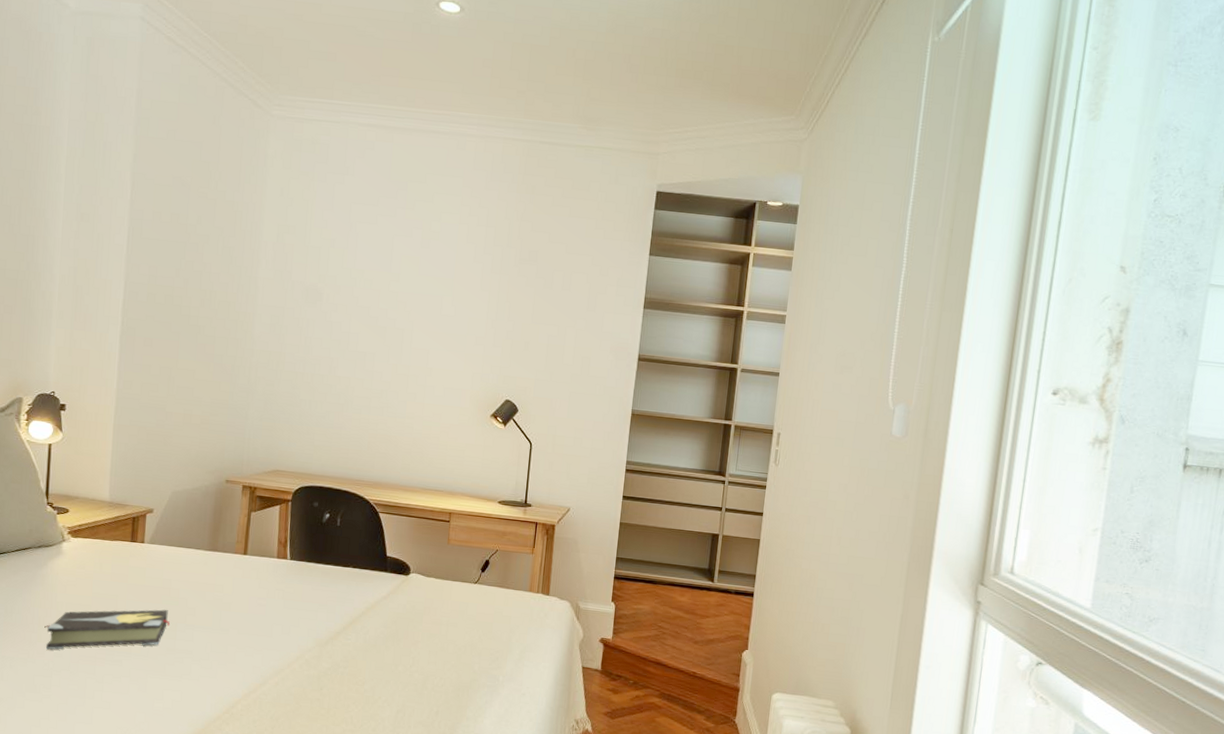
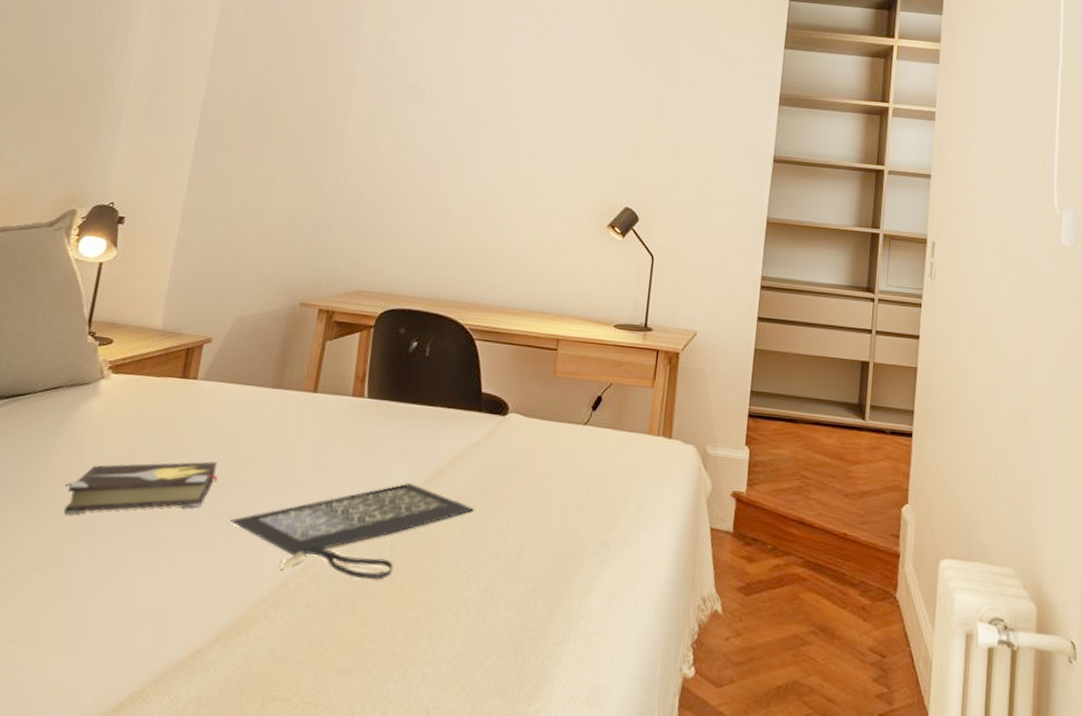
clutch bag: none [184,628,386,703] -> present [230,482,475,580]

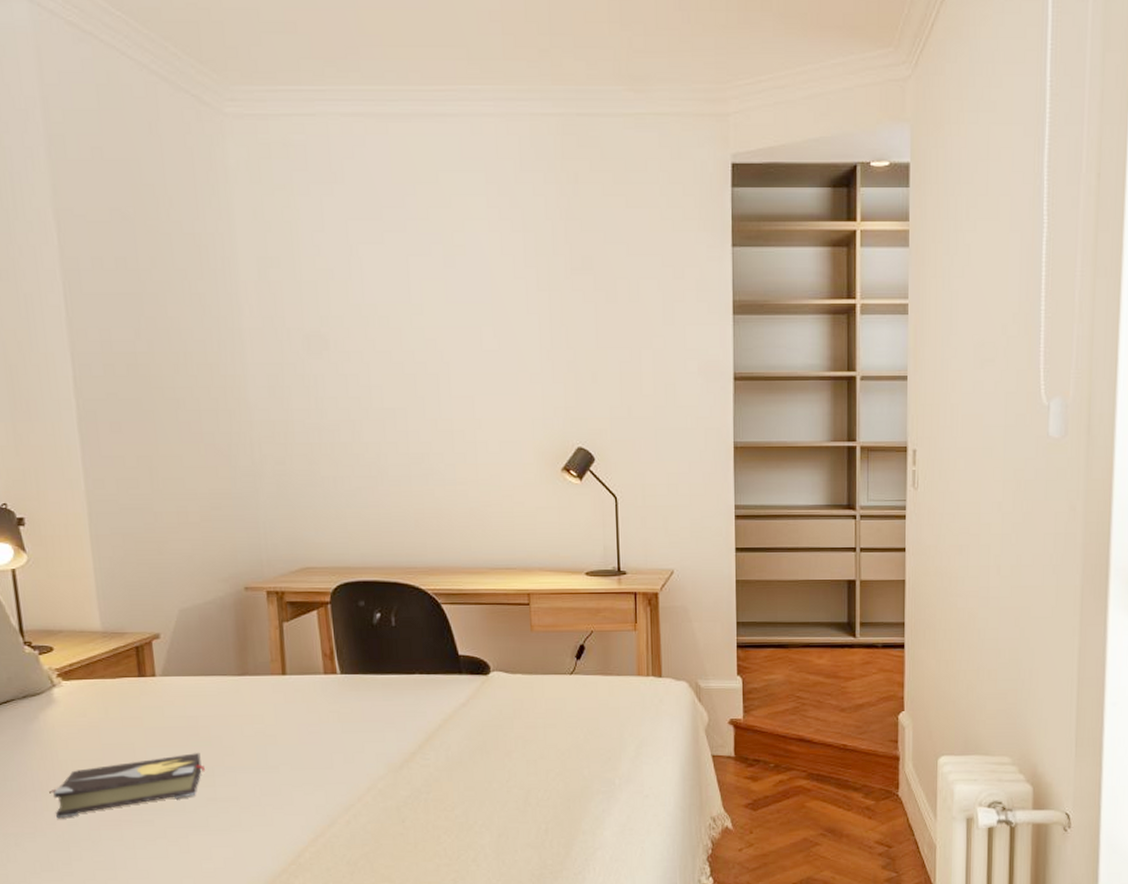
clutch bag: present [230,482,475,580] -> none [228,749,475,843]

